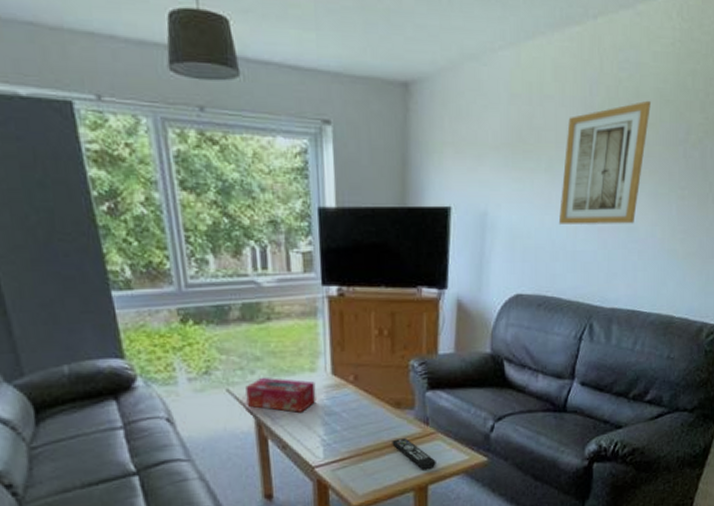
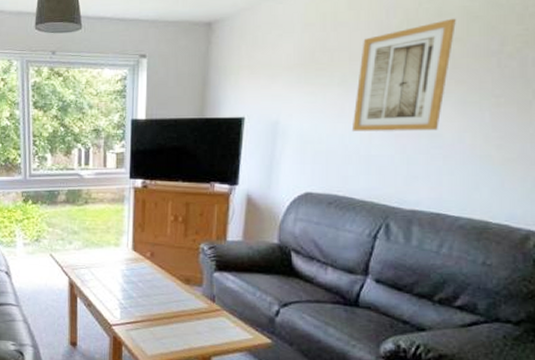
tissue box: present [245,377,316,413] -> none [64,247,118,278]
remote control: present [392,438,436,469] -> none [180,311,220,342]

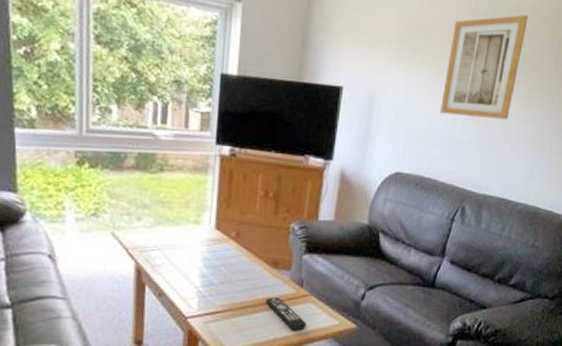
remote control: none [180,311,220,342] -> present [266,297,307,330]

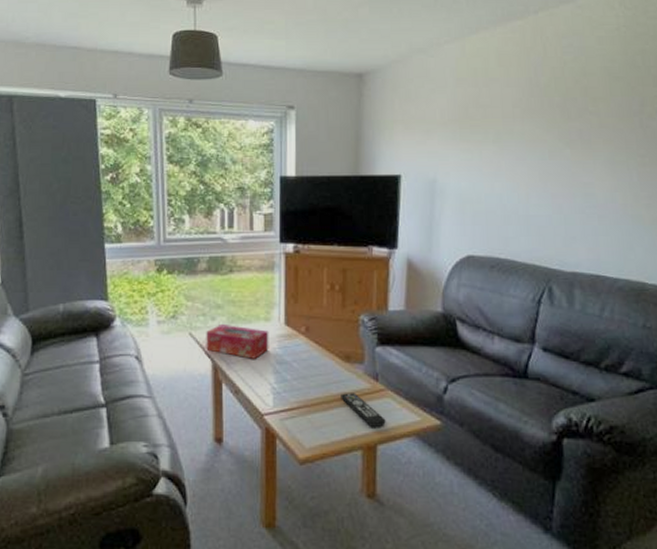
tissue box: none [129,224,198,262] -> present [206,323,269,359]
wall art: present [439,14,528,120] -> none [509,78,599,190]

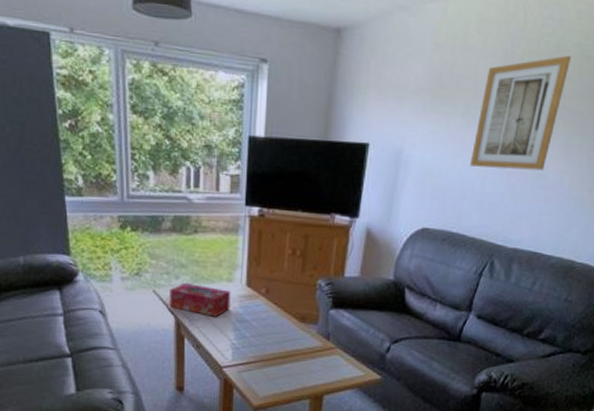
remote control: present [341,393,386,427] -> none [294,350,333,380]
wall art: none [509,78,599,190] -> present [469,55,571,171]

